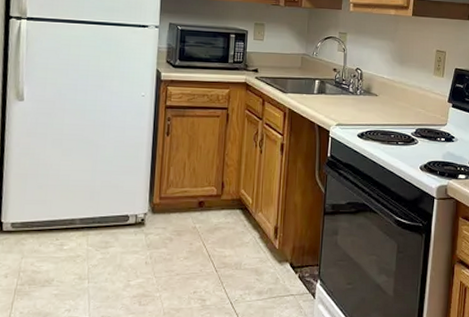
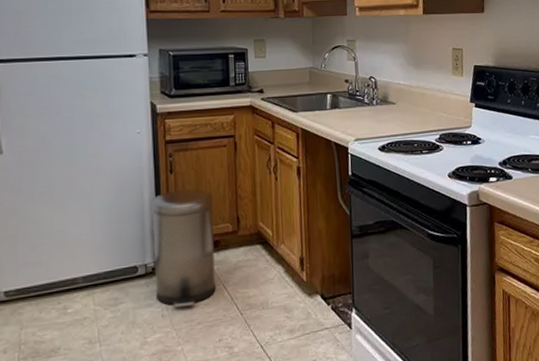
pedal bin: none [143,152,202,257] -> present [151,189,216,308]

